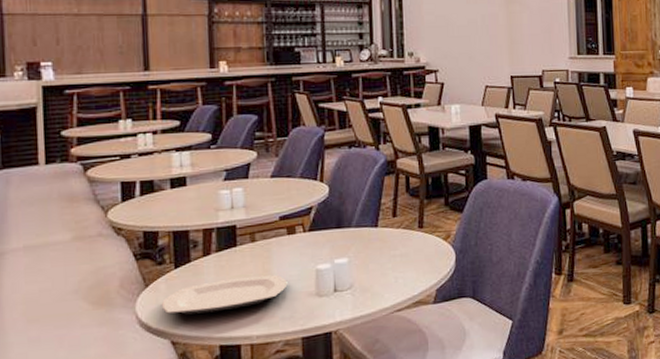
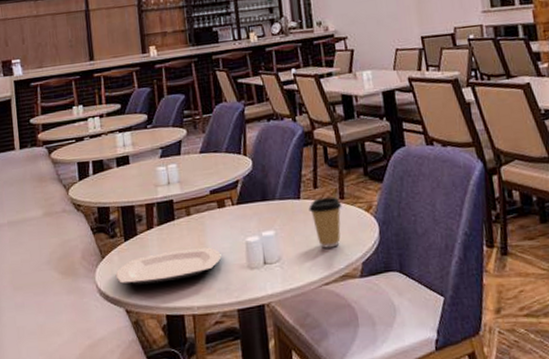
coffee cup: none [386,225,421,276] -> present [309,196,342,248]

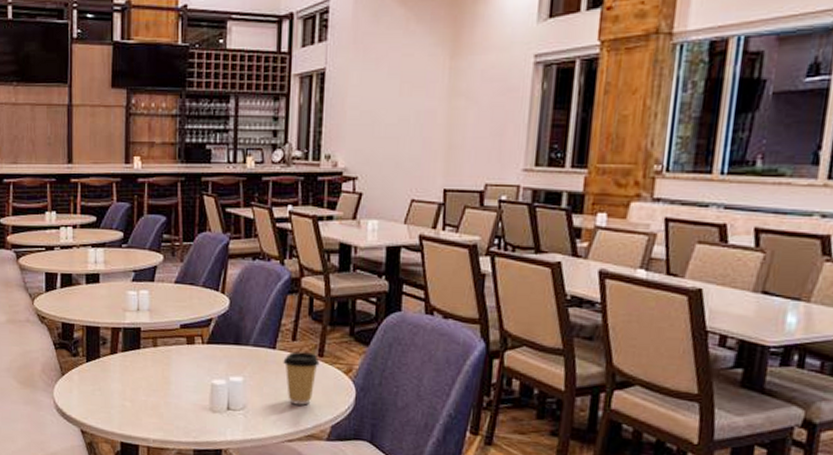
plate: present [115,247,222,285] -> none [74,380,184,410]

